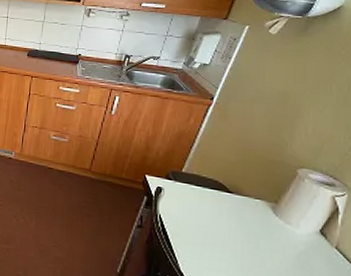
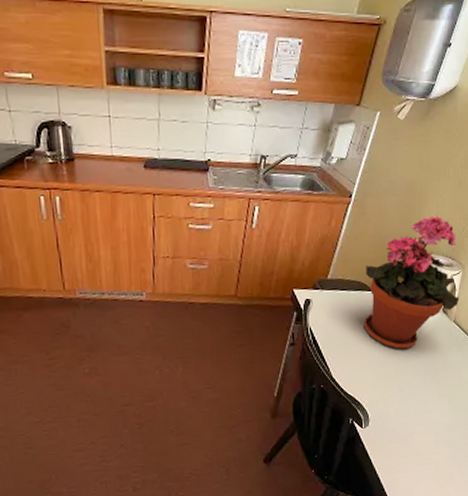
potted plant: none [219,129,344,264] -> present [364,215,460,349]

